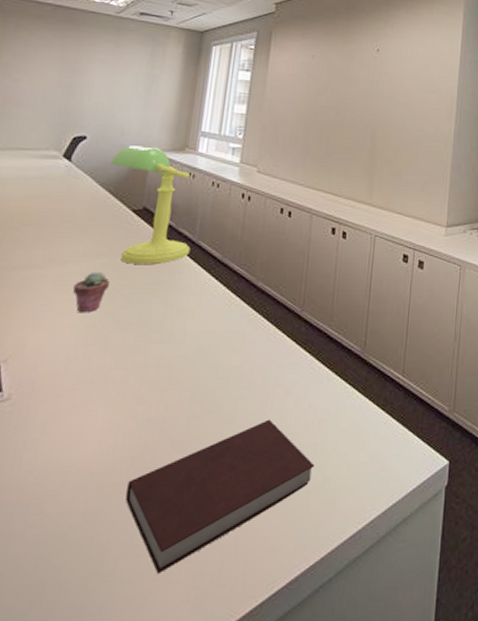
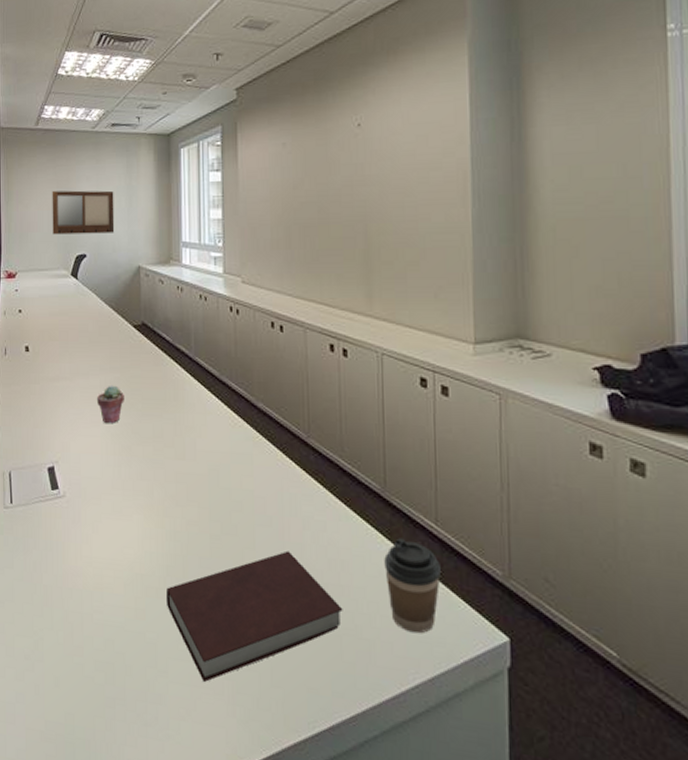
writing board: none [46,69,132,118] -> present [52,190,115,235]
desk lamp: present [111,146,191,264] -> none [109,261,189,380]
coffee cup: none [356,391,403,474] -> present [384,538,441,634]

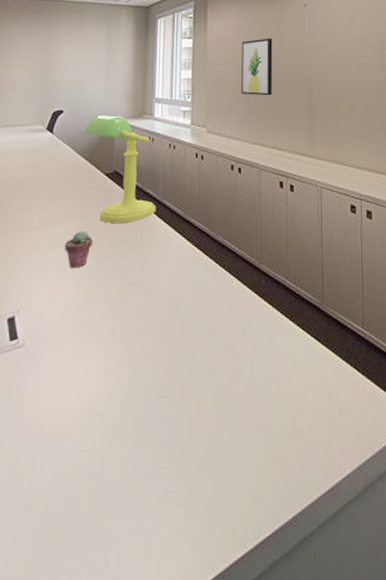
writing board: present [52,190,115,235] -> none [30,53,94,93]
desk lamp: none [109,261,189,380] -> present [84,115,156,223]
notebook: present [167,550,343,682] -> none [123,369,287,512]
wall art: none [279,168,319,240] -> present [241,38,273,96]
coffee cup: present [384,538,441,634] -> none [322,344,367,428]

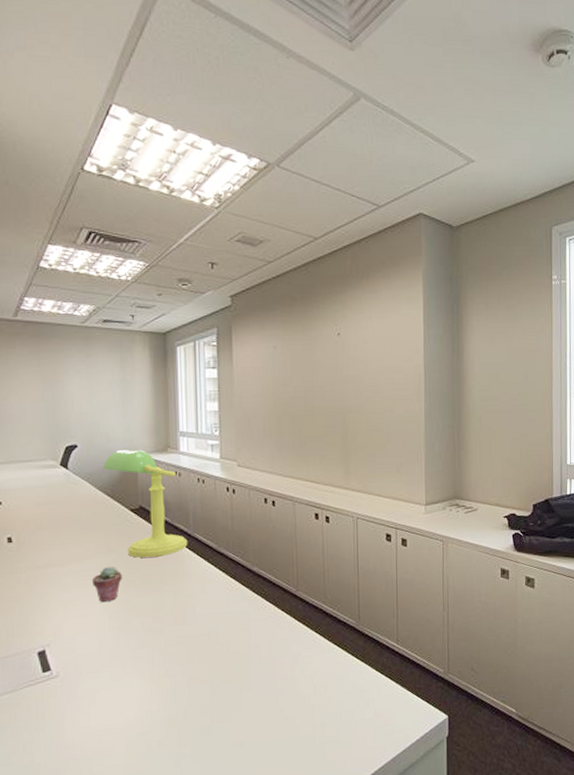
wall art: present [241,38,273,96] -> none [271,368,306,429]

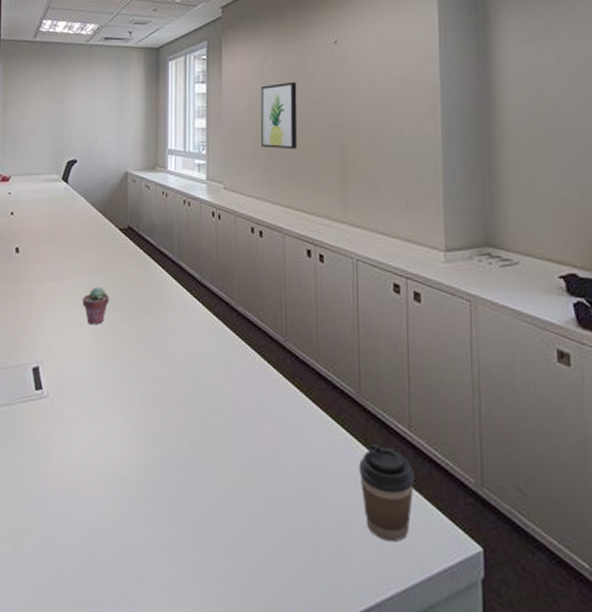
desk lamp: present [103,450,188,558] -> none [98,167,172,282]
wall art: none [271,368,306,429] -> present [261,81,298,150]
coffee cup: none [358,658,400,728] -> present [359,443,414,542]

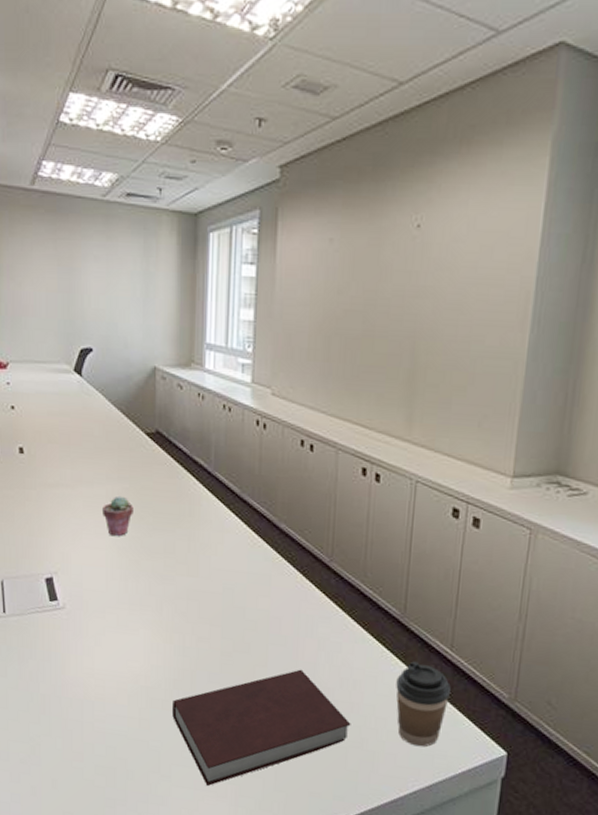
notebook: none [145,455,318,590] -> present [172,669,351,786]
wall art: present [261,81,298,150] -> none [319,271,367,355]

